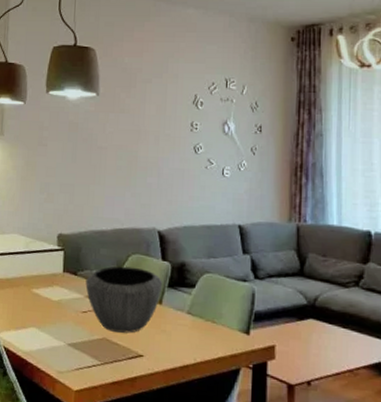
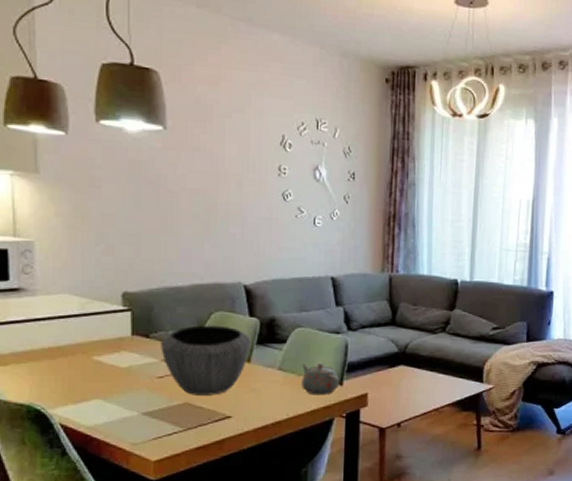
teapot: none [209,309,247,344] -> present [301,362,340,395]

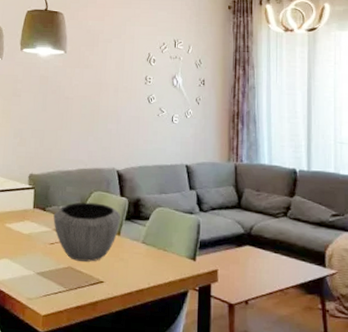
teapot: present [301,362,340,395] -> none [161,239,193,269]

